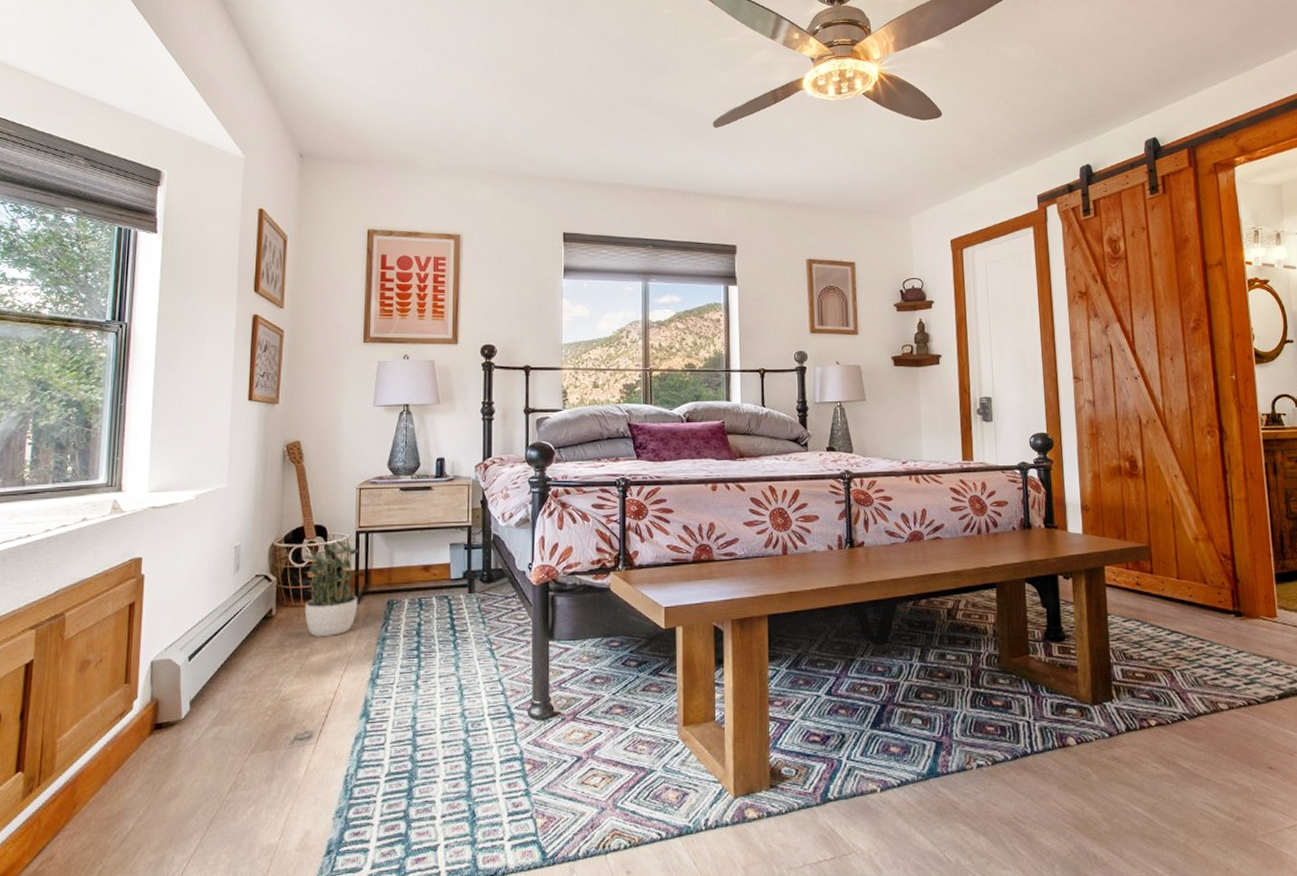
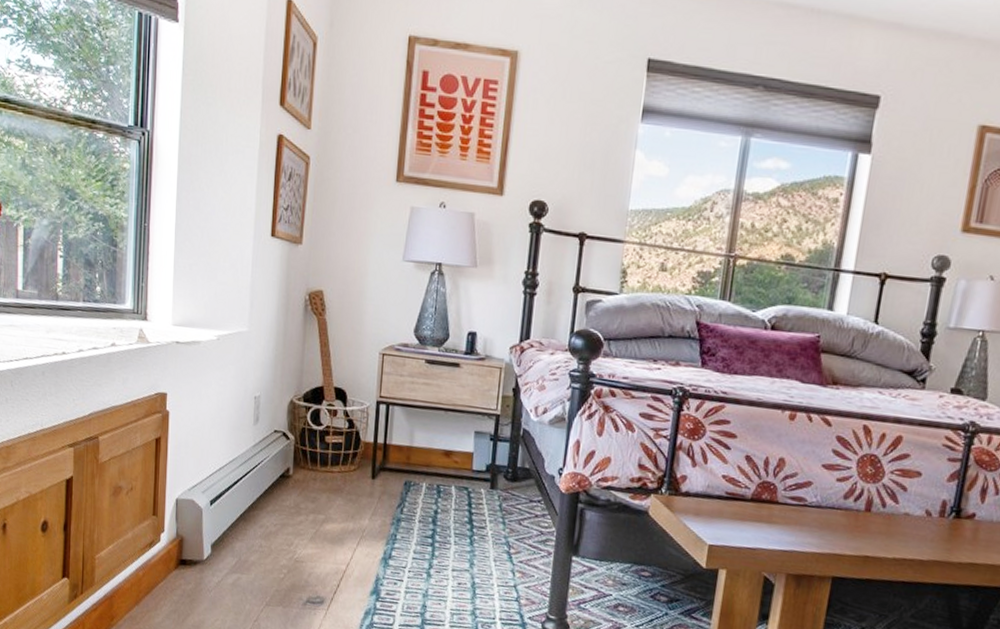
potted plant: present [299,540,360,636] -> none [318,407,379,508]

